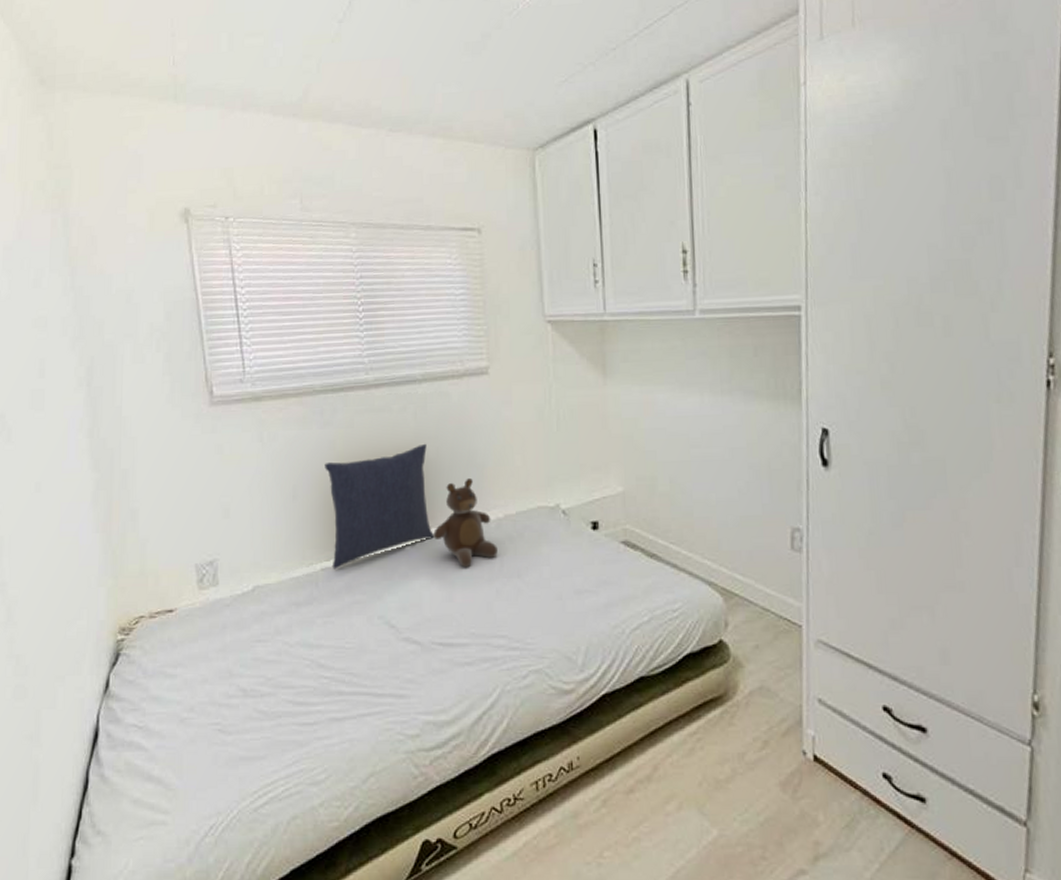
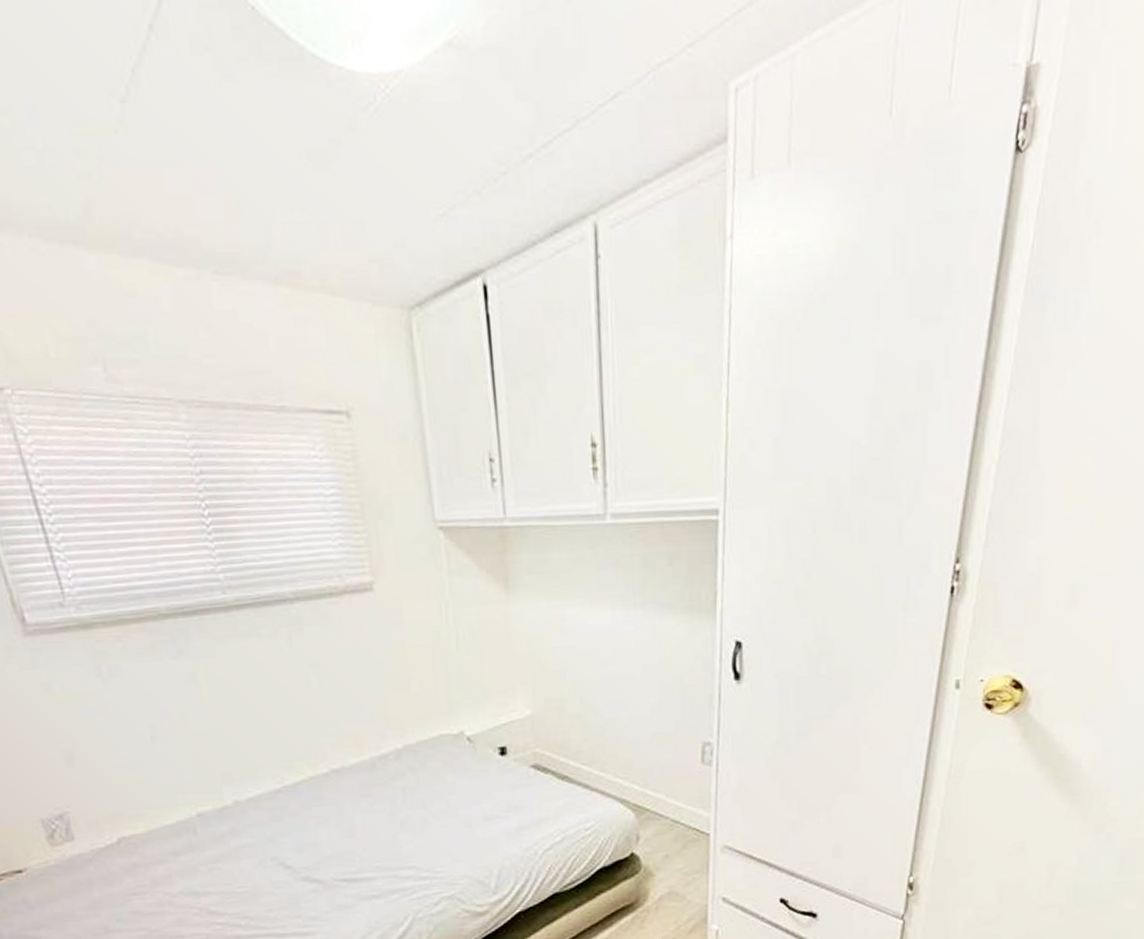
pillow: present [325,443,434,570] -> none [185,671,326,814]
teddy bear: present [433,477,498,568] -> none [325,707,399,803]

